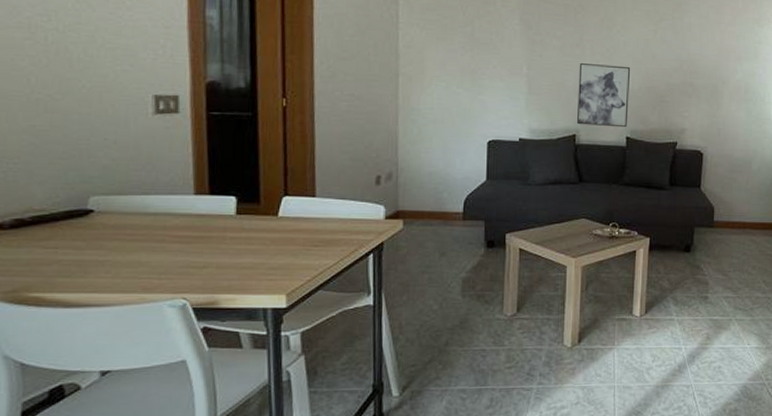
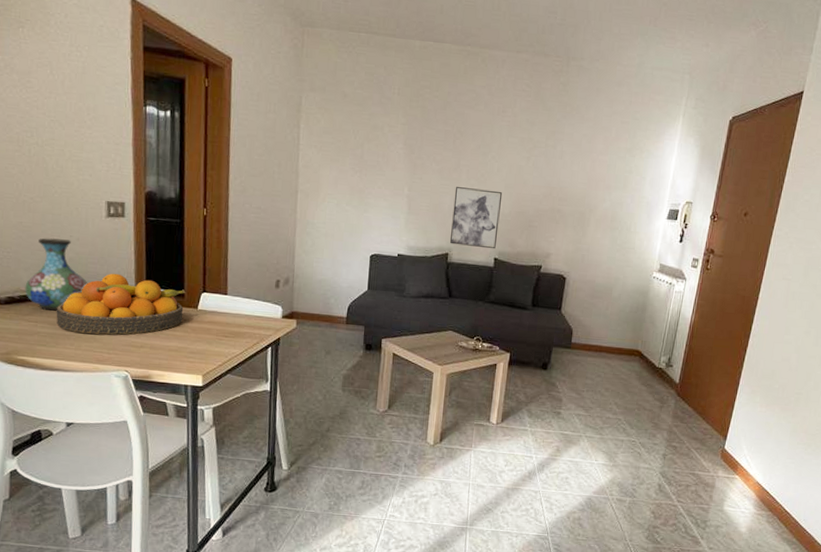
vase: none [39,143,130,232] -> present [25,238,88,311]
fruit bowl: none [84,180,262,258] -> present [56,273,186,335]

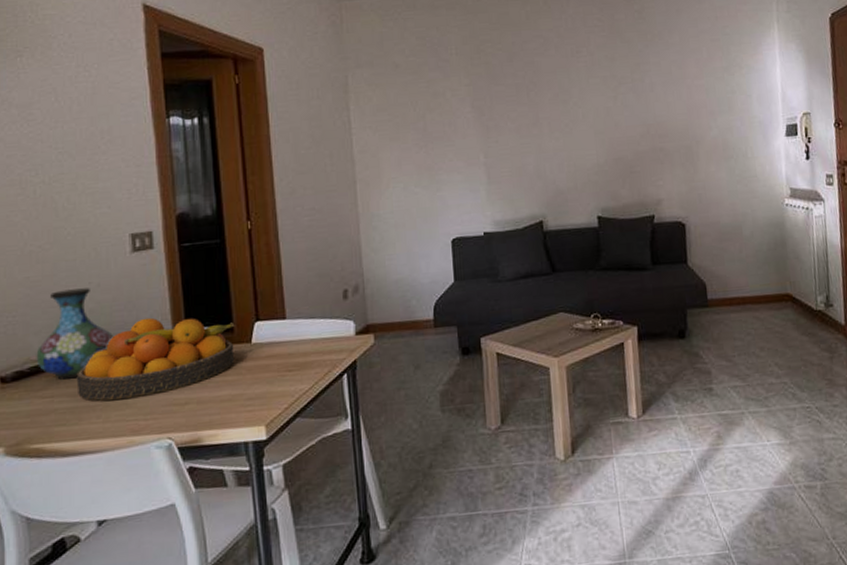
wall art: present [450,187,503,249] -> none [538,139,597,210]

